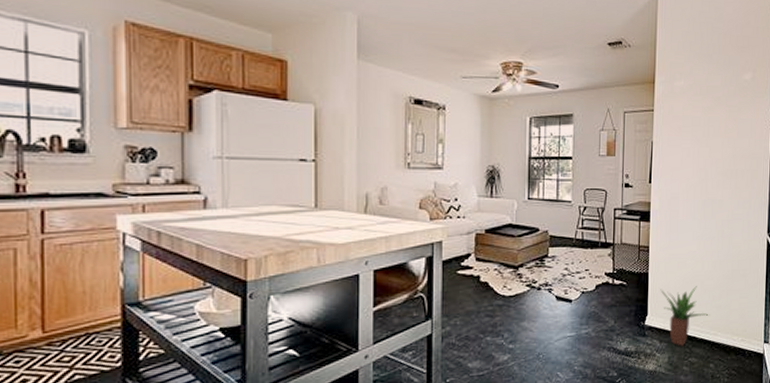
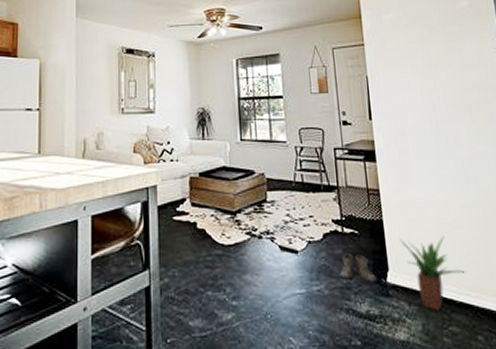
boots: none [607,301,636,325] -> present [340,253,377,283]

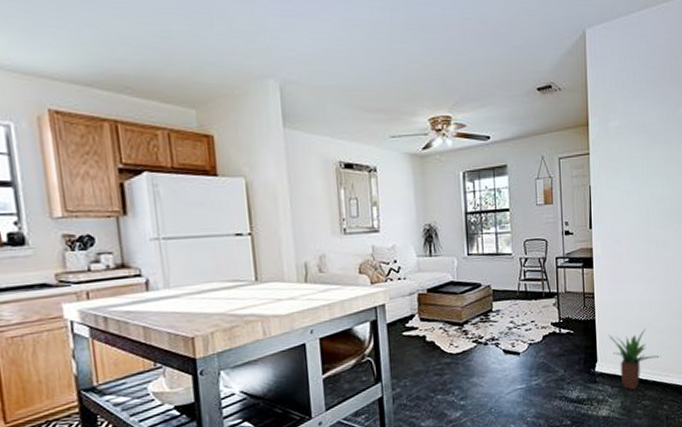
boots: present [340,253,377,283] -> none [556,350,586,373]

